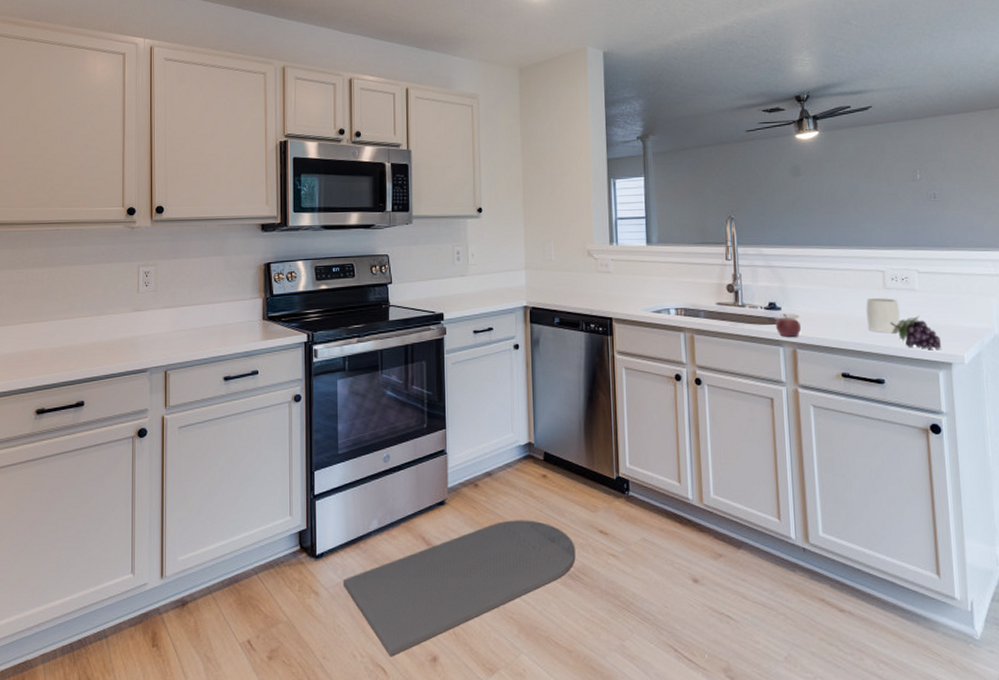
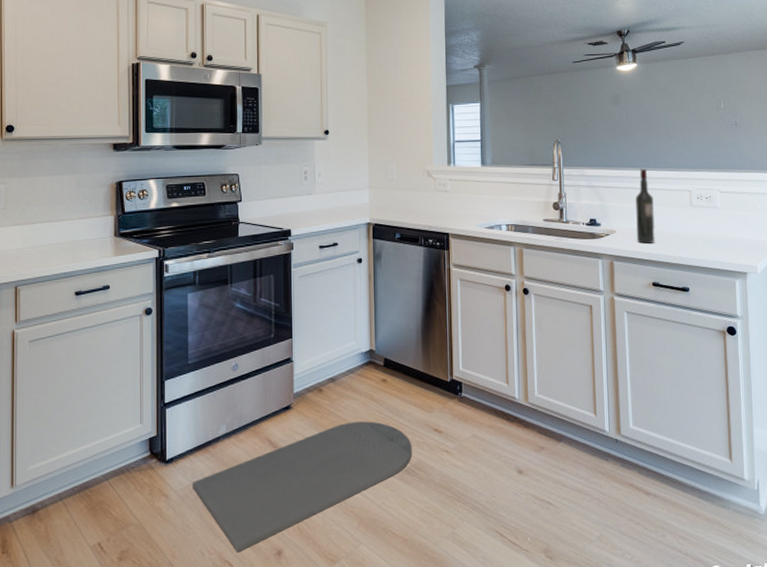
fruit: present [775,313,802,337] -> none [595,229,618,250]
wine bottle: none [820,247,844,330] -> present [635,169,655,243]
mug: present [866,298,901,334] -> none [674,215,704,247]
fruit: present [890,315,941,350] -> none [695,230,738,261]

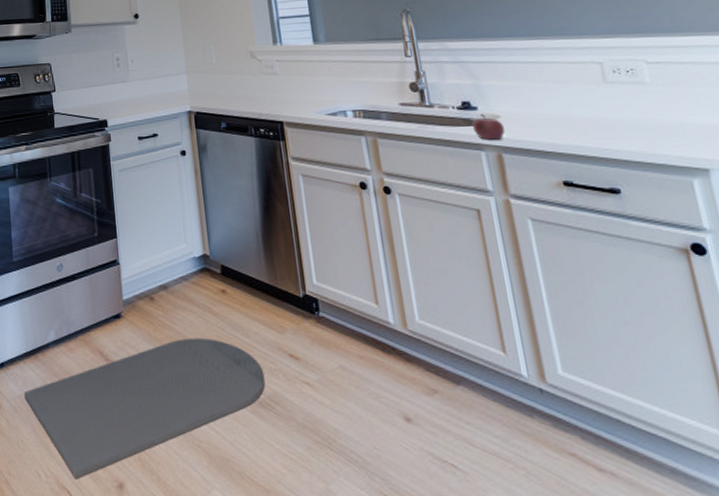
fruit: none [595,229,618,250] -> present [472,113,506,140]
wine bottle: present [635,169,655,243] -> none [521,37,559,131]

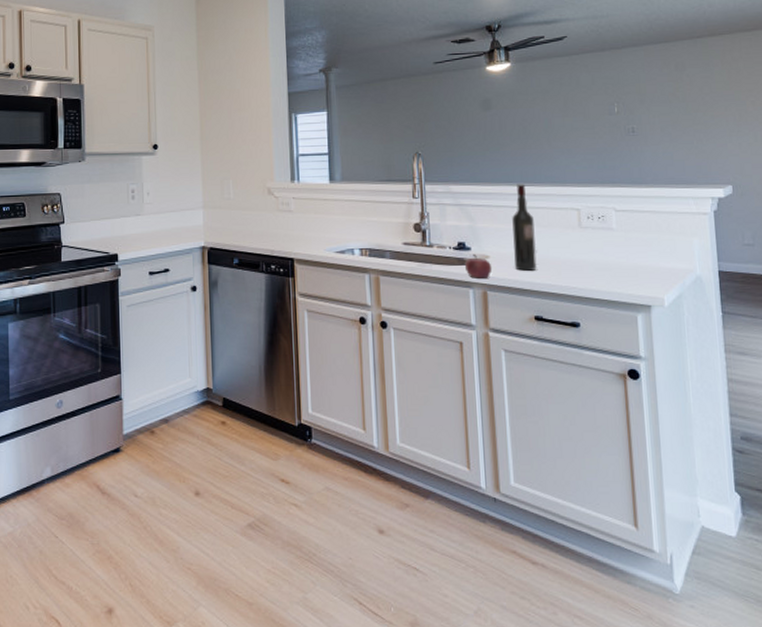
door mat: present [23,338,265,480] -> none [15,468,256,609]
wine bottle: none [521,37,559,131] -> present [512,184,537,271]

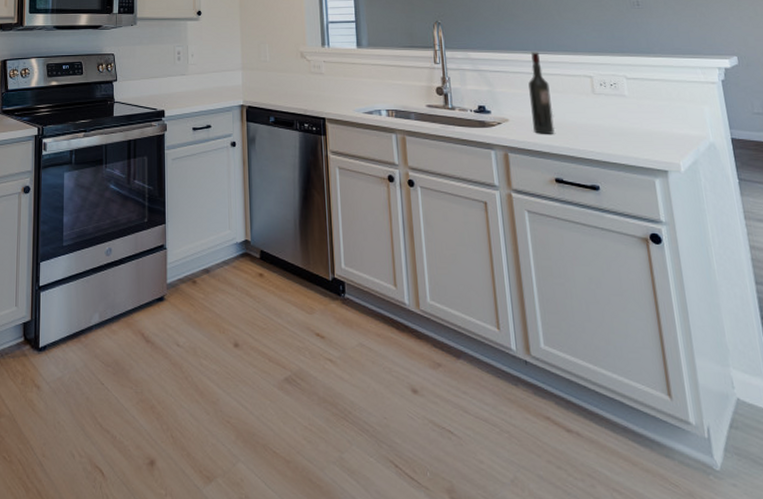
fruit: present [464,253,493,278] -> none [485,117,512,140]

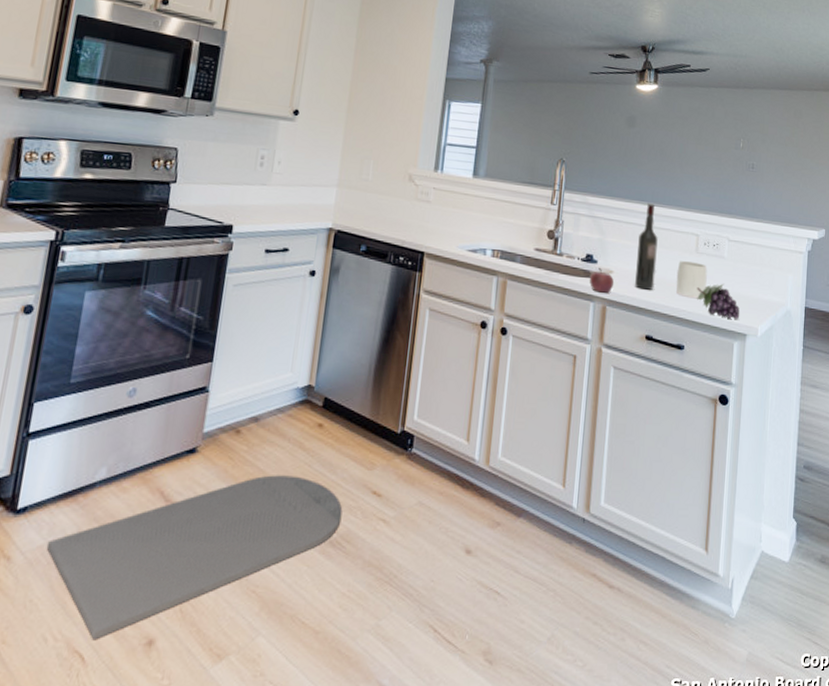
door mat: none [64,319,293,458] -> present [46,475,343,641]
fruit: none [485,117,512,140] -> present [589,267,615,293]
mug: none [575,103,612,139] -> present [676,261,708,299]
fruit: none [601,121,655,157] -> present [697,283,740,320]

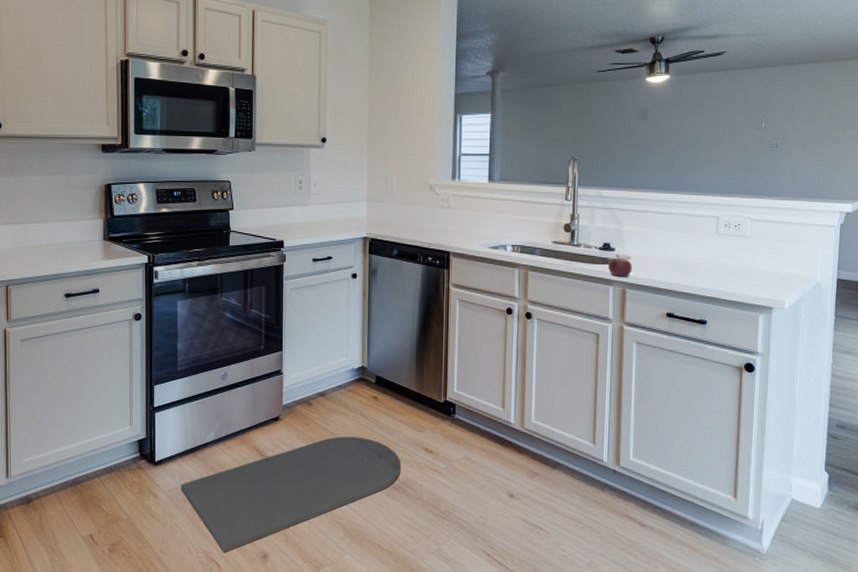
wine bottle: present [635,203,658,290] -> none [654,191,676,272]
mug: present [676,261,708,299] -> none [696,243,730,277]
fruit: present [697,283,740,320] -> none [718,261,765,295]

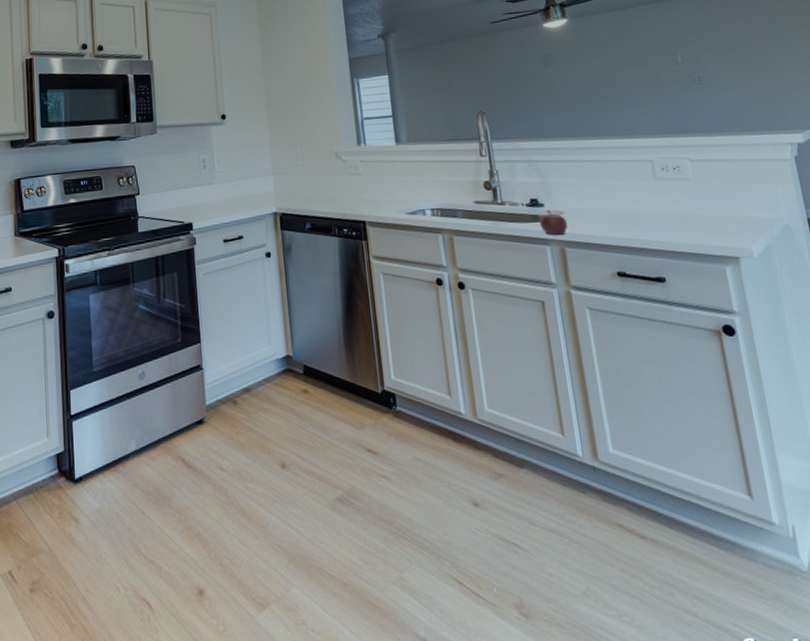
door mat: present [180,436,401,553] -> none [102,439,344,590]

